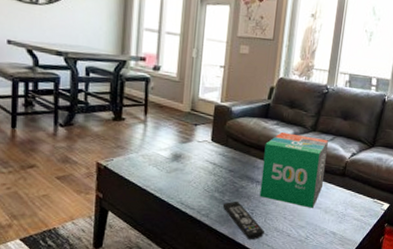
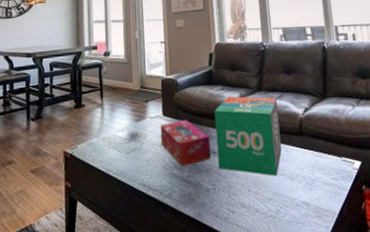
tissue box: none [205,147,256,192] -> present [160,119,211,167]
remote control: present [222,201,264,241] -> none [183,176,231,221]

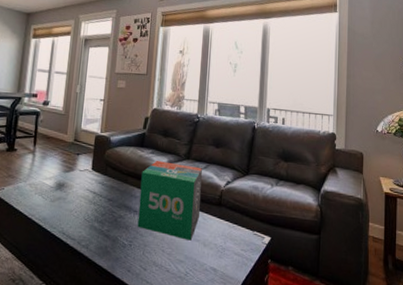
tissue box: present [160,119,211,167] -> none [86,176,134,221]

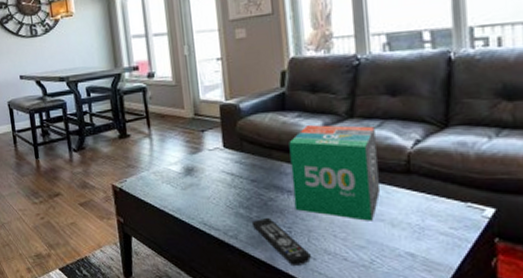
remote control: none [102,231,143,276] -> present [251,217,311,267]

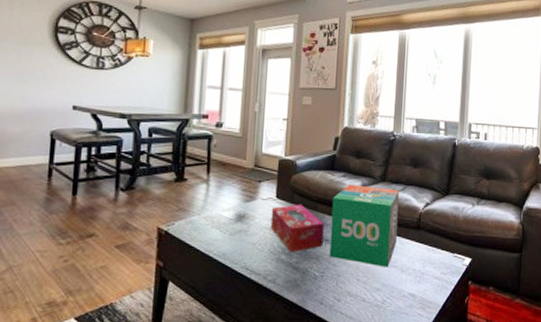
tissue box: none [220,152,286,207] -> present [270,204,324,253]
remote control: present [251,217,311,267] -> none [290,263,336,308]

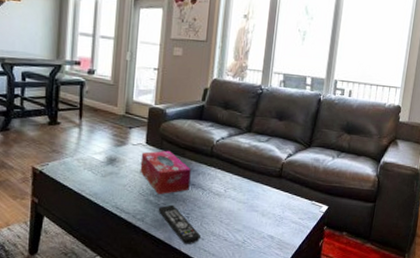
remote control: none [290,263,336,308] -> present [158,204,200,245]
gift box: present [329,185,399,267] -> none [195,134,264,211]

